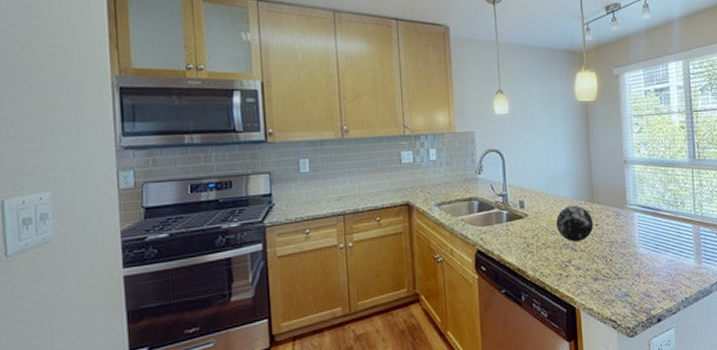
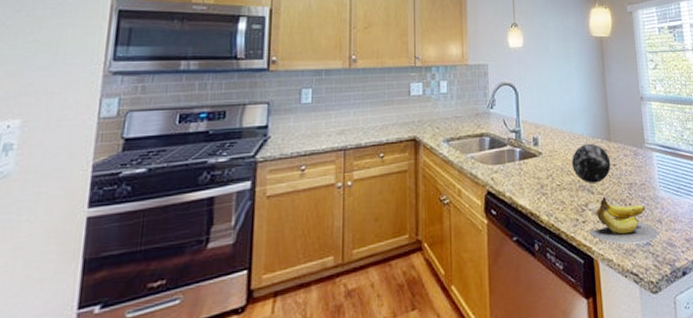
banana: none [572,253,637,295] -> present [589,196,659,244]

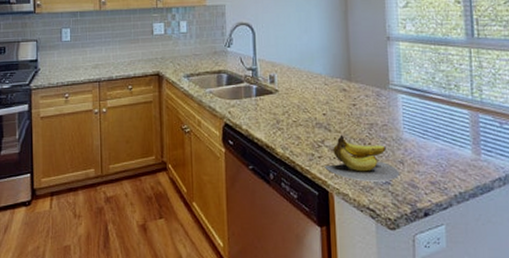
decorative orb: present [572,143,611,183] -> none [309,83,350,121]

